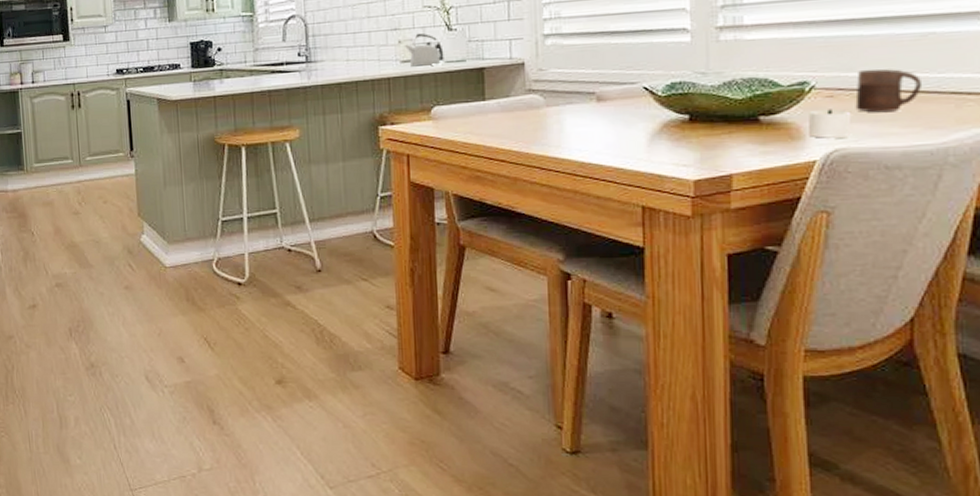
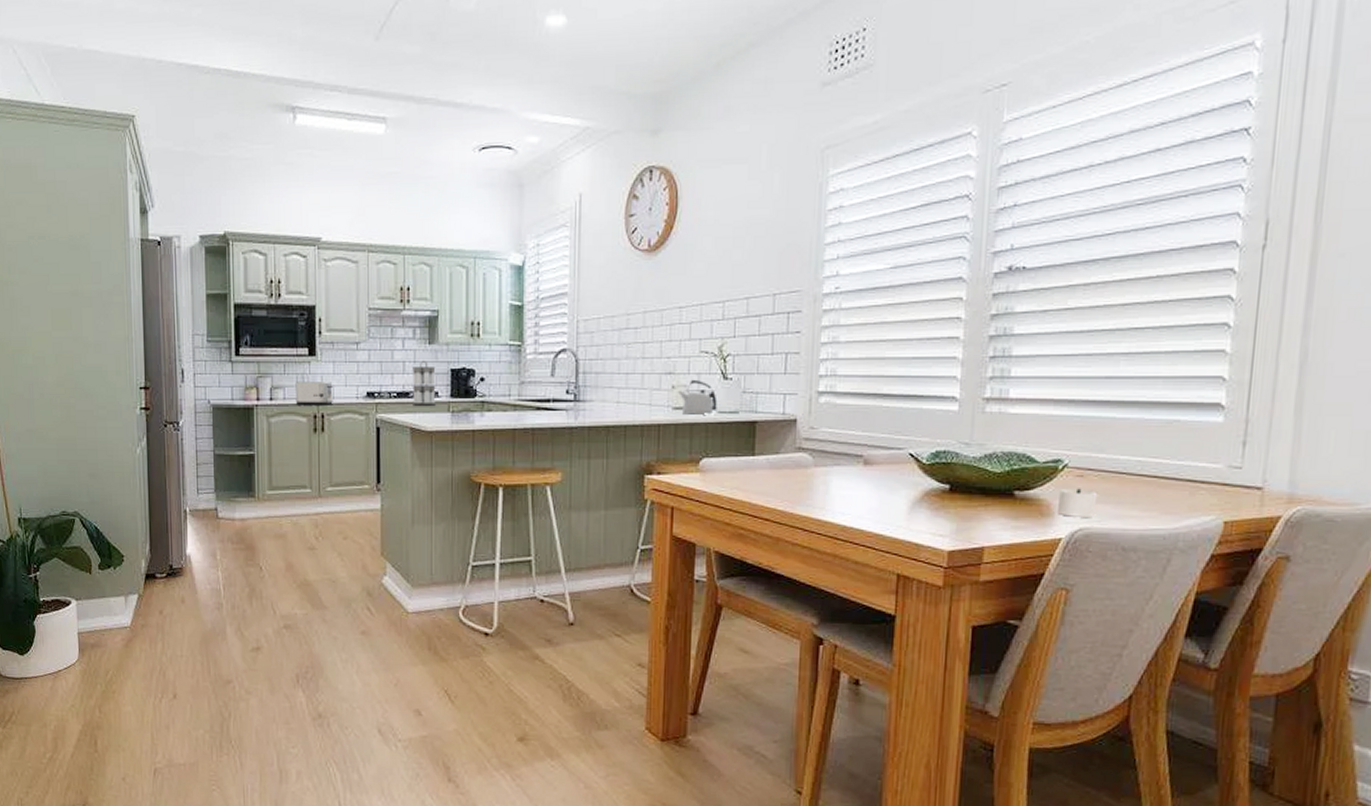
toaster: none [53,63,87,86] -> present [295,382,333,405]
spice rack: none [155,36,179,80] -> present [413,359,436,407]
cup: present [855,68,921,113] -> none [1102,451,1162,496]

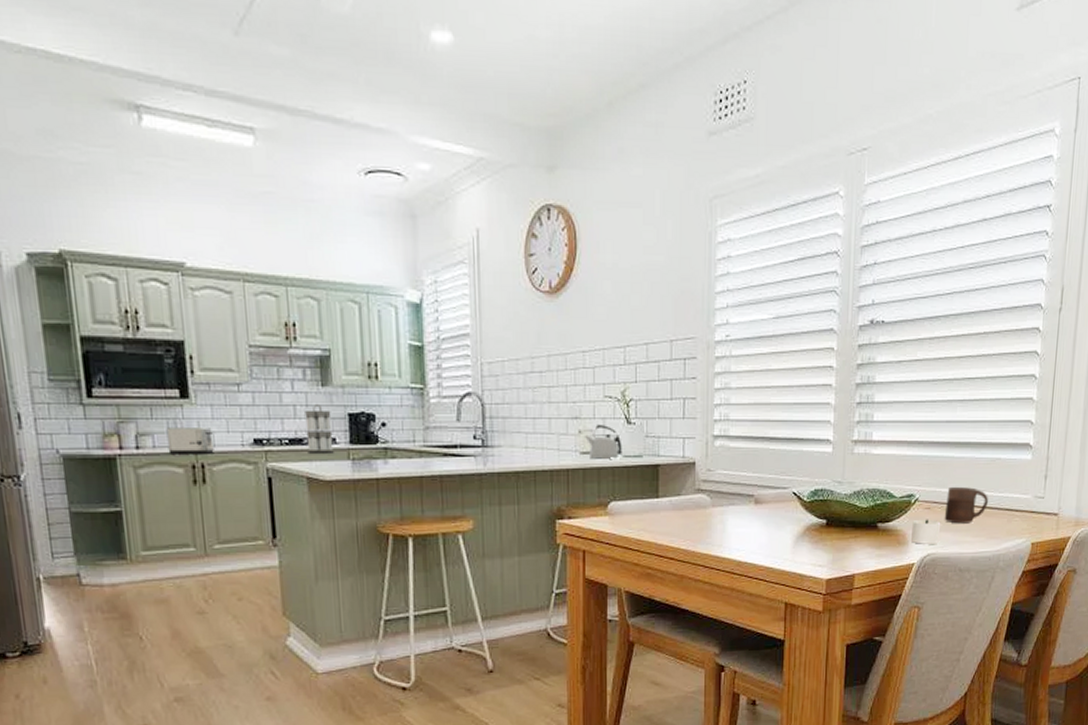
cup: none [1102,451,1162,496] -> present [944,486,988,524]

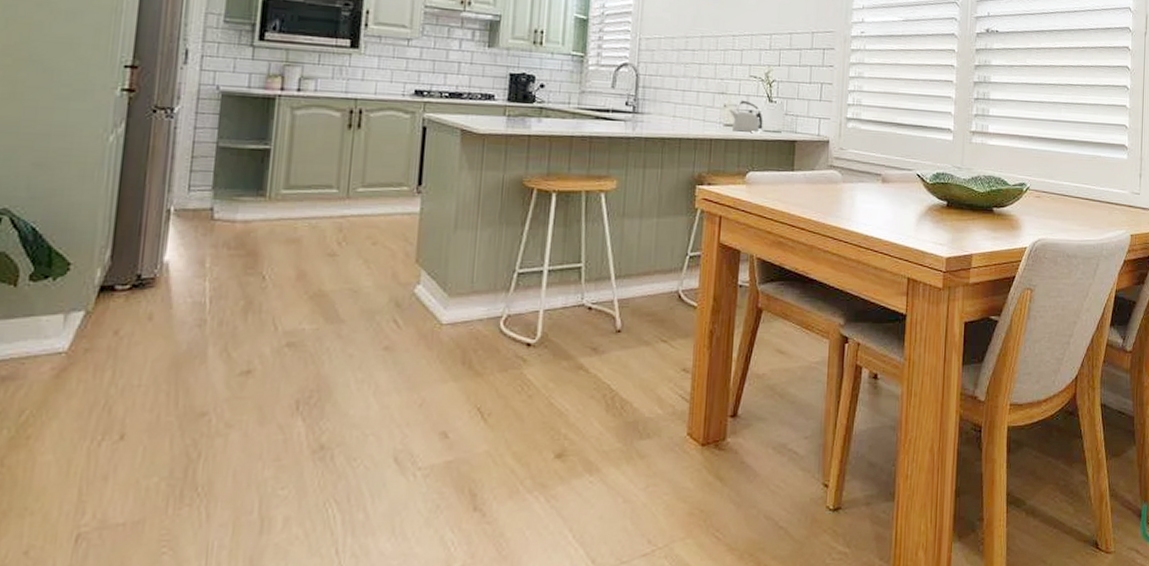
toaster: present [166,428,214,454] -> none [329,74,376,101]
spice rack: present [305,403,334,455] -> none [465,62,494,110]
candle: present [911,519,941,544] -> none [1024,207,1050,230]
cup: present [944,486,988,524] -> none [1052,178,1091,213]

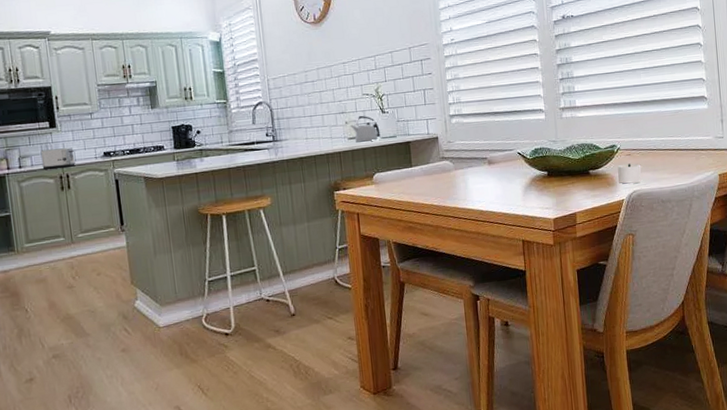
toaster: none [329,74,376,101] -> present [40,147,76,170]
candle: none [1024,207,1050,230] -> present [617,163,642,184]

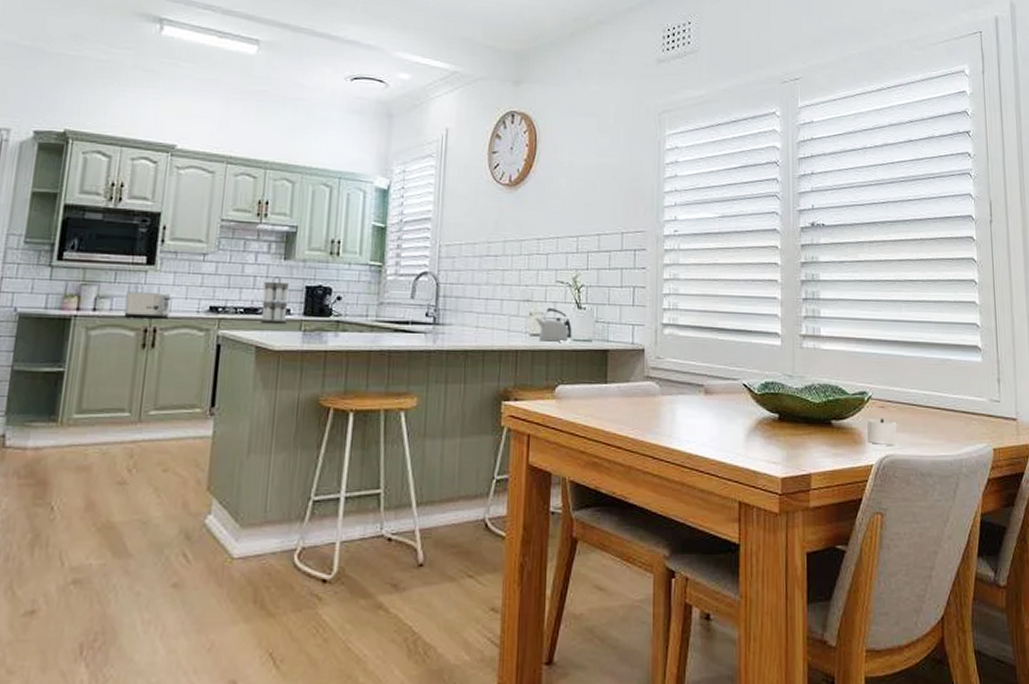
spice rack: none [140,121,163,160] -> present [260,275,290,325]

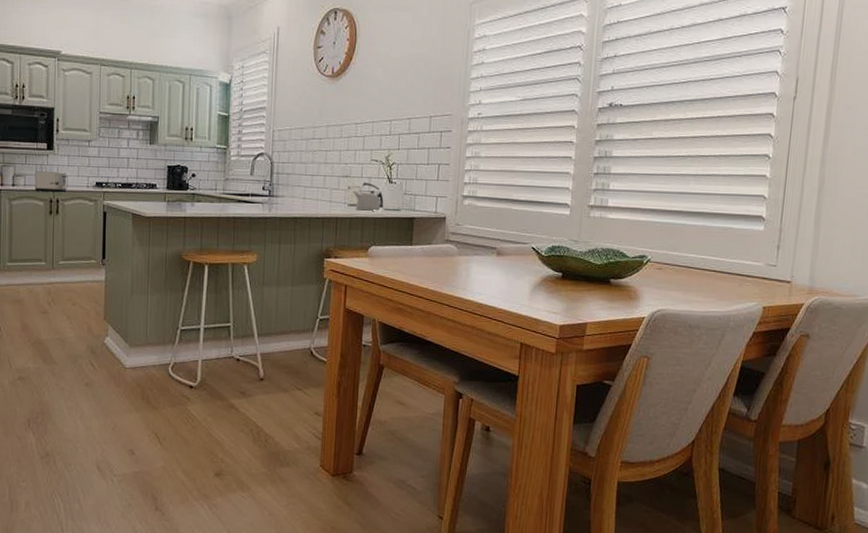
spice rack: present [260,275,290,325] -> none [135,157,155,197]
candle: present [867,418,897,445] -> none [642,278,672,301]

